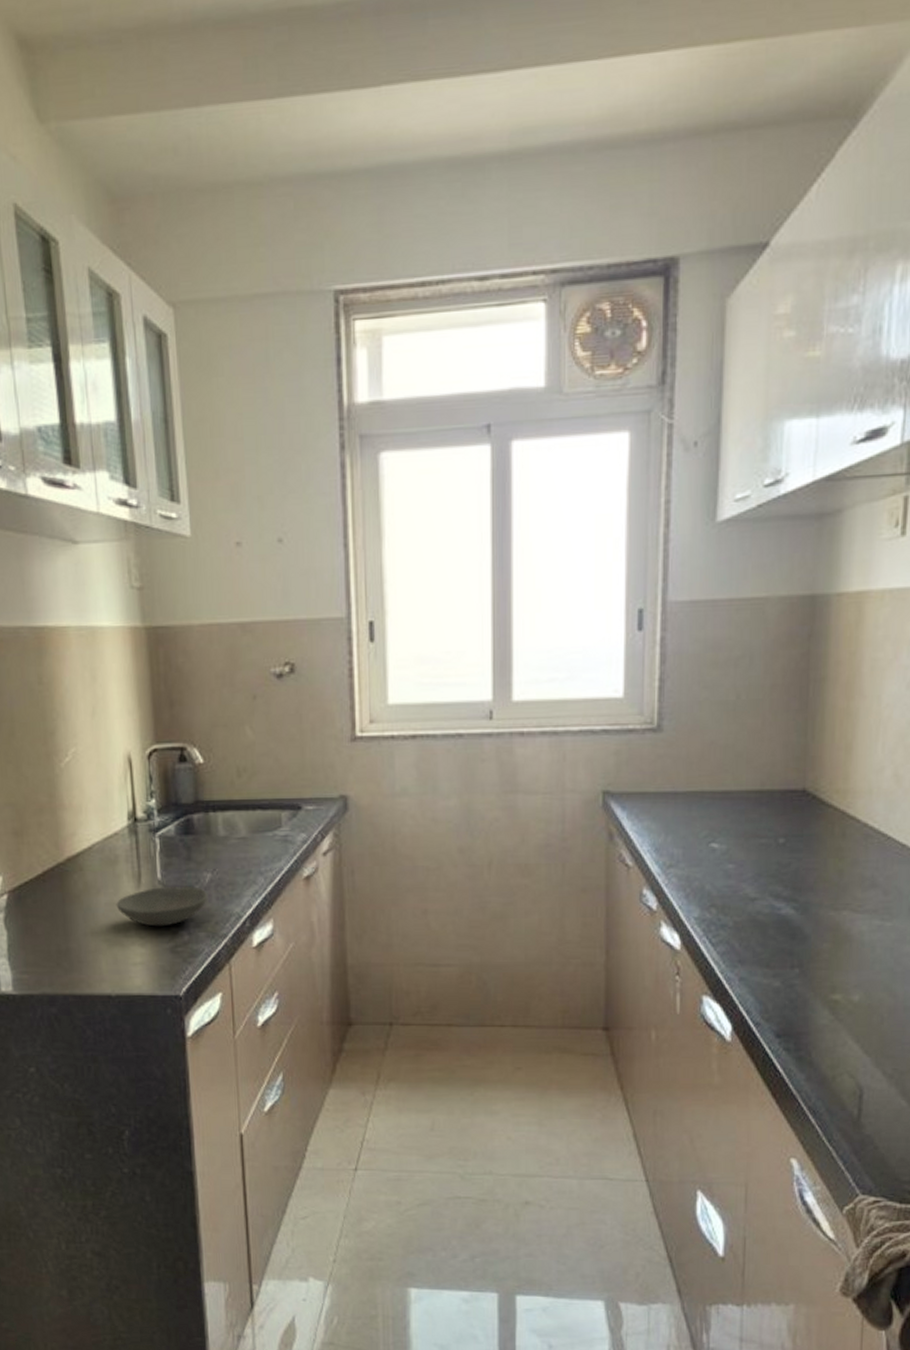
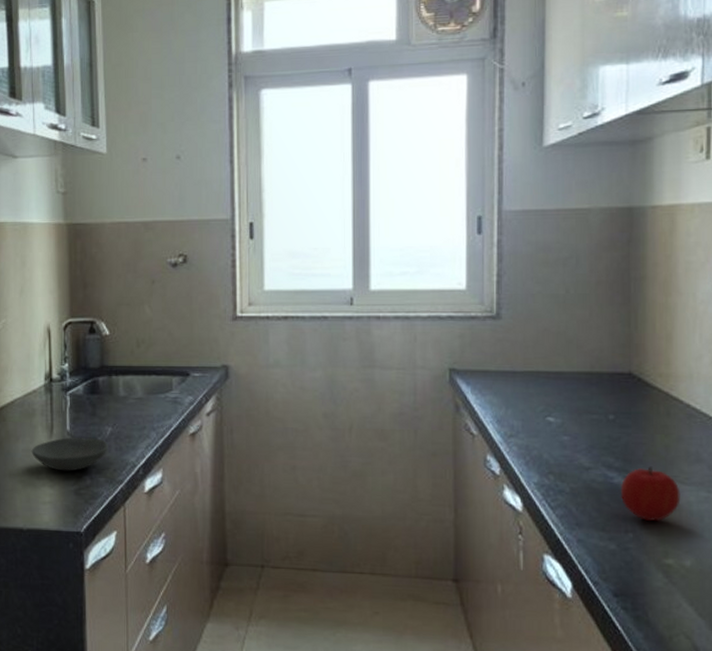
fruit: none [787,894,852,954] -> present [620,466,681,521]

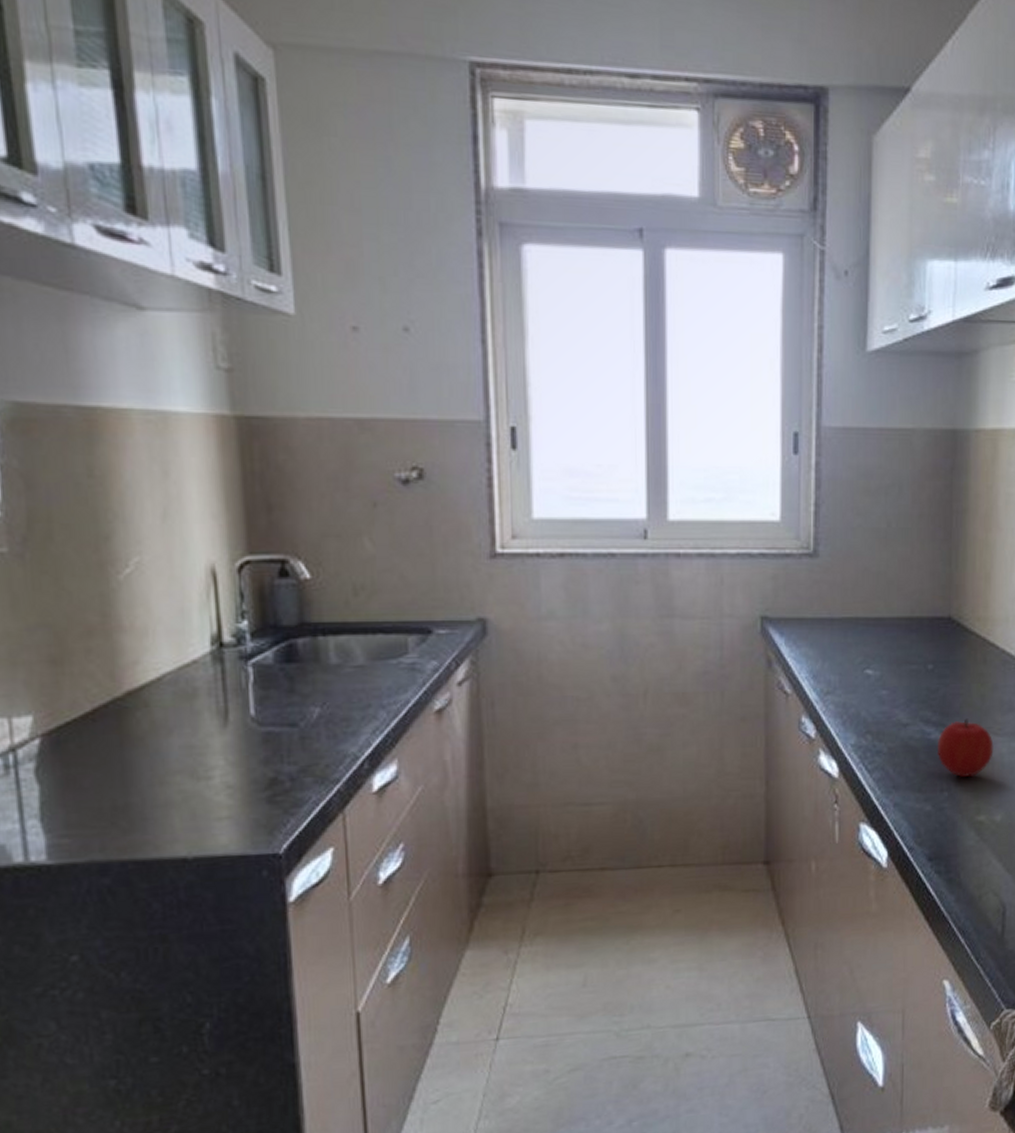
bowl: present [31,436,108,471] -> none [194,723,315,773]

